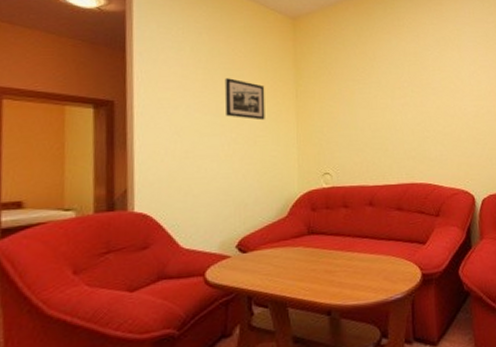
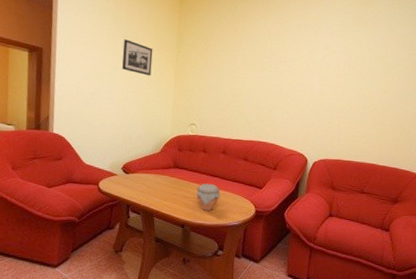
jar: none [342,248,374,286] -> present [196,183,221,211]

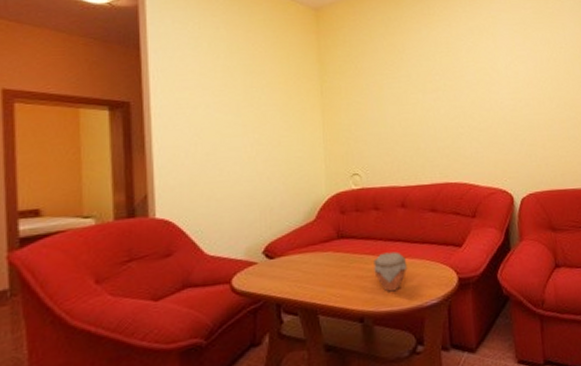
picture frame: present [122,39,153,76] -> none [245,75,289,120]

